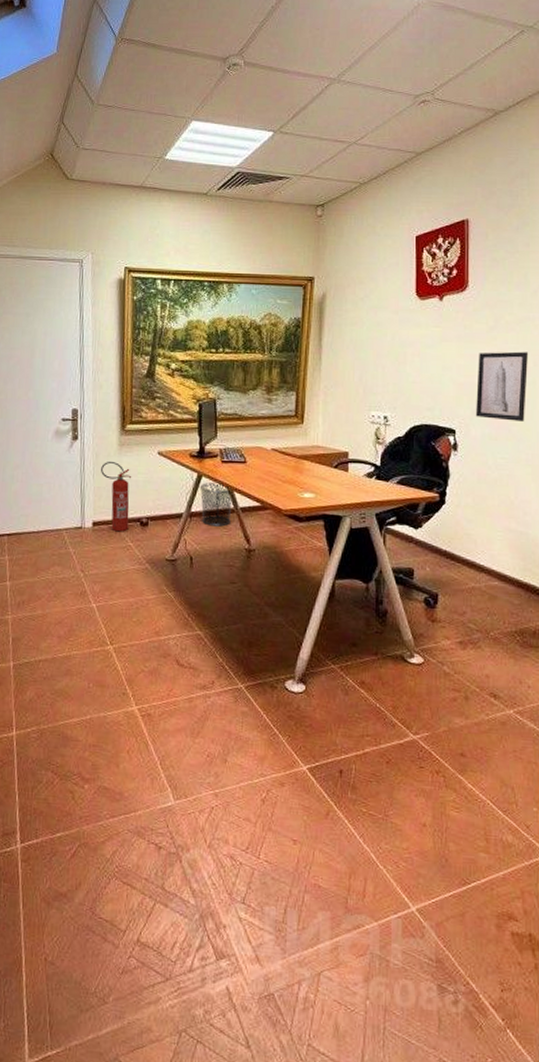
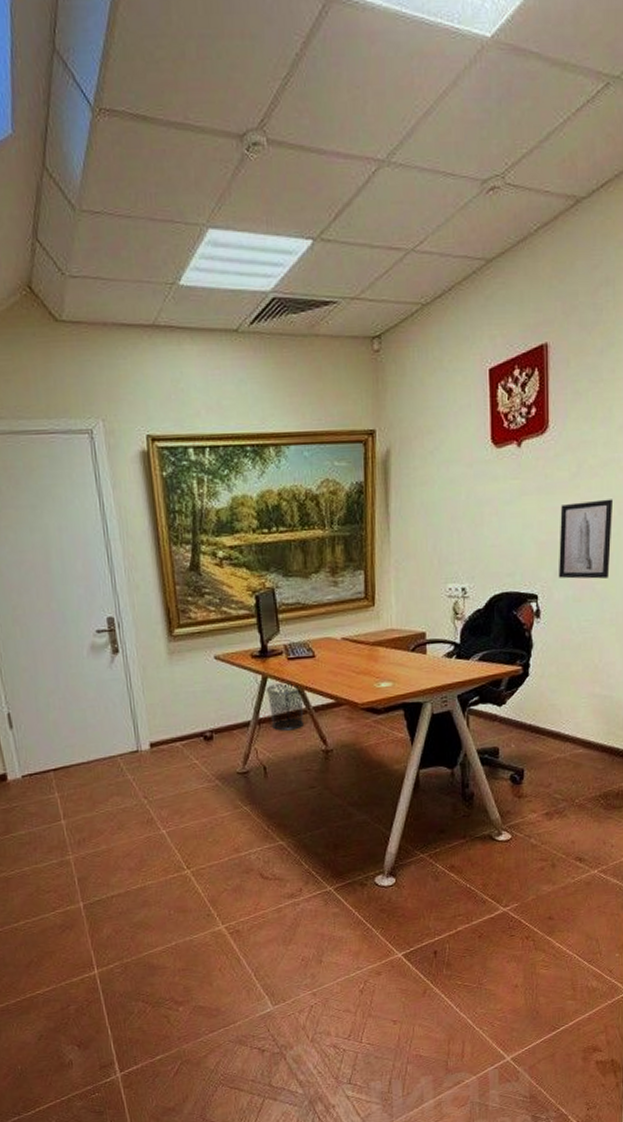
fire extinguisher: present [101,461,132,532] -> none [151,672,191,751]

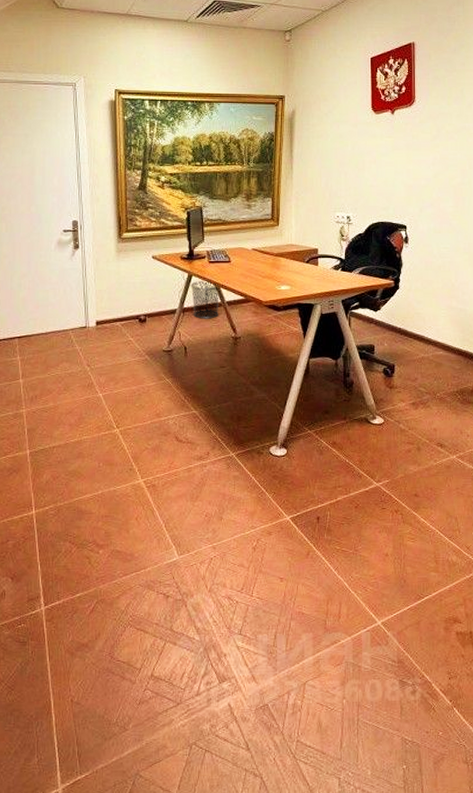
wall art: present [558,499,614,579] -> none [422,157,465,216]

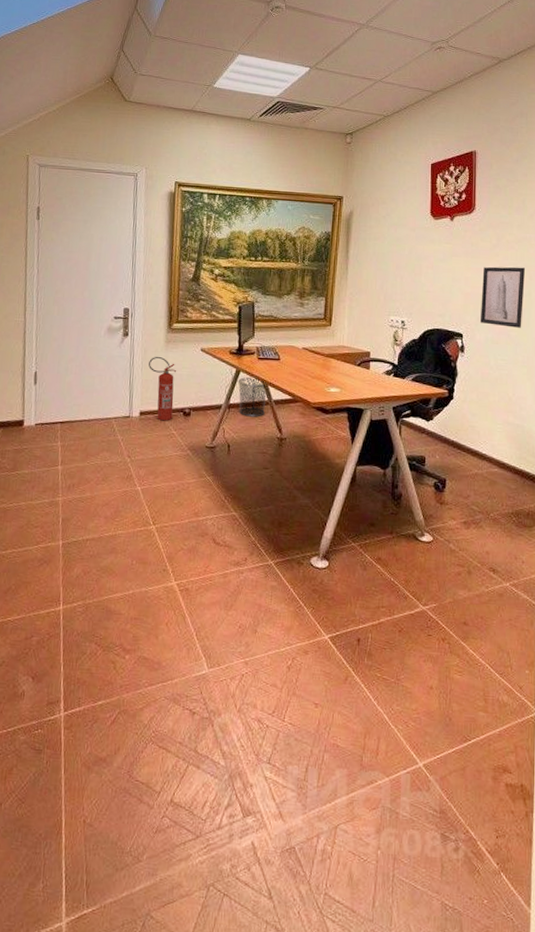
fire extinguisher: none [101,266,130,329] -> present [149,356,177,421]
wall art: none [422,157,465,216] -> present [479,266,526,328]

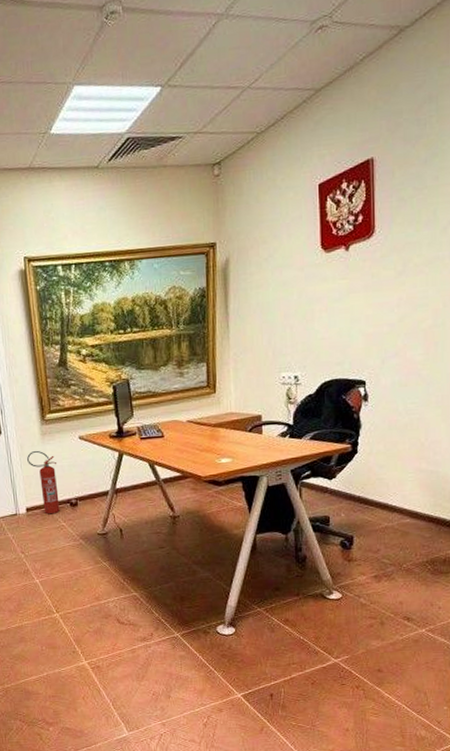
waste bin: present [238,376,267,417] -> none [122,458,154,499]
wall art: present [479,266,526,328] -> none [384,293,439,366]

